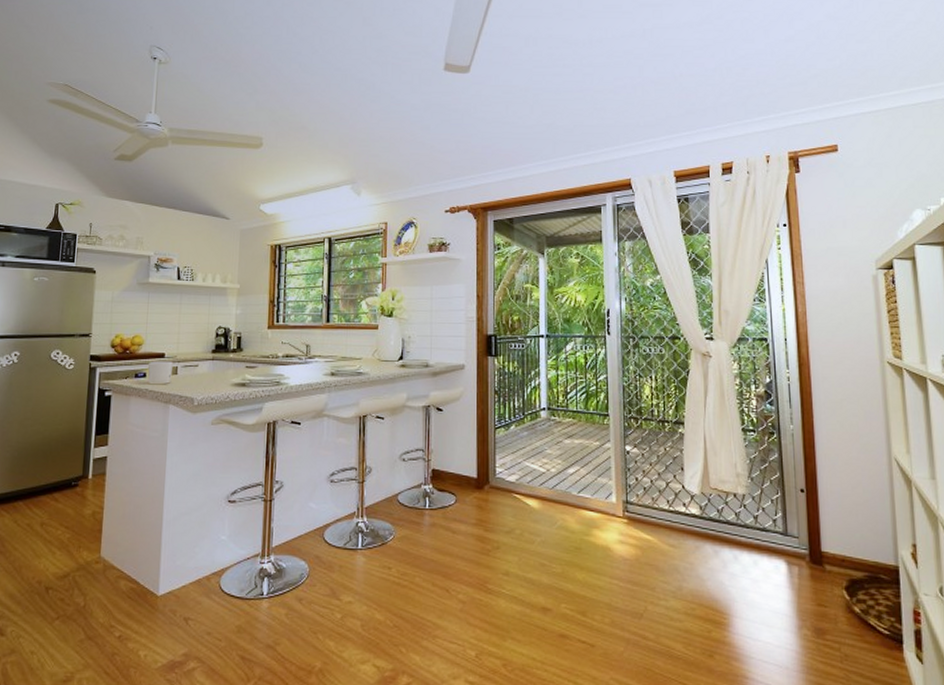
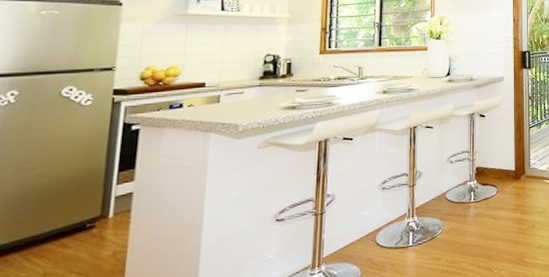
mug: present [148,361,173,385] -> none [184,90,215,115]

